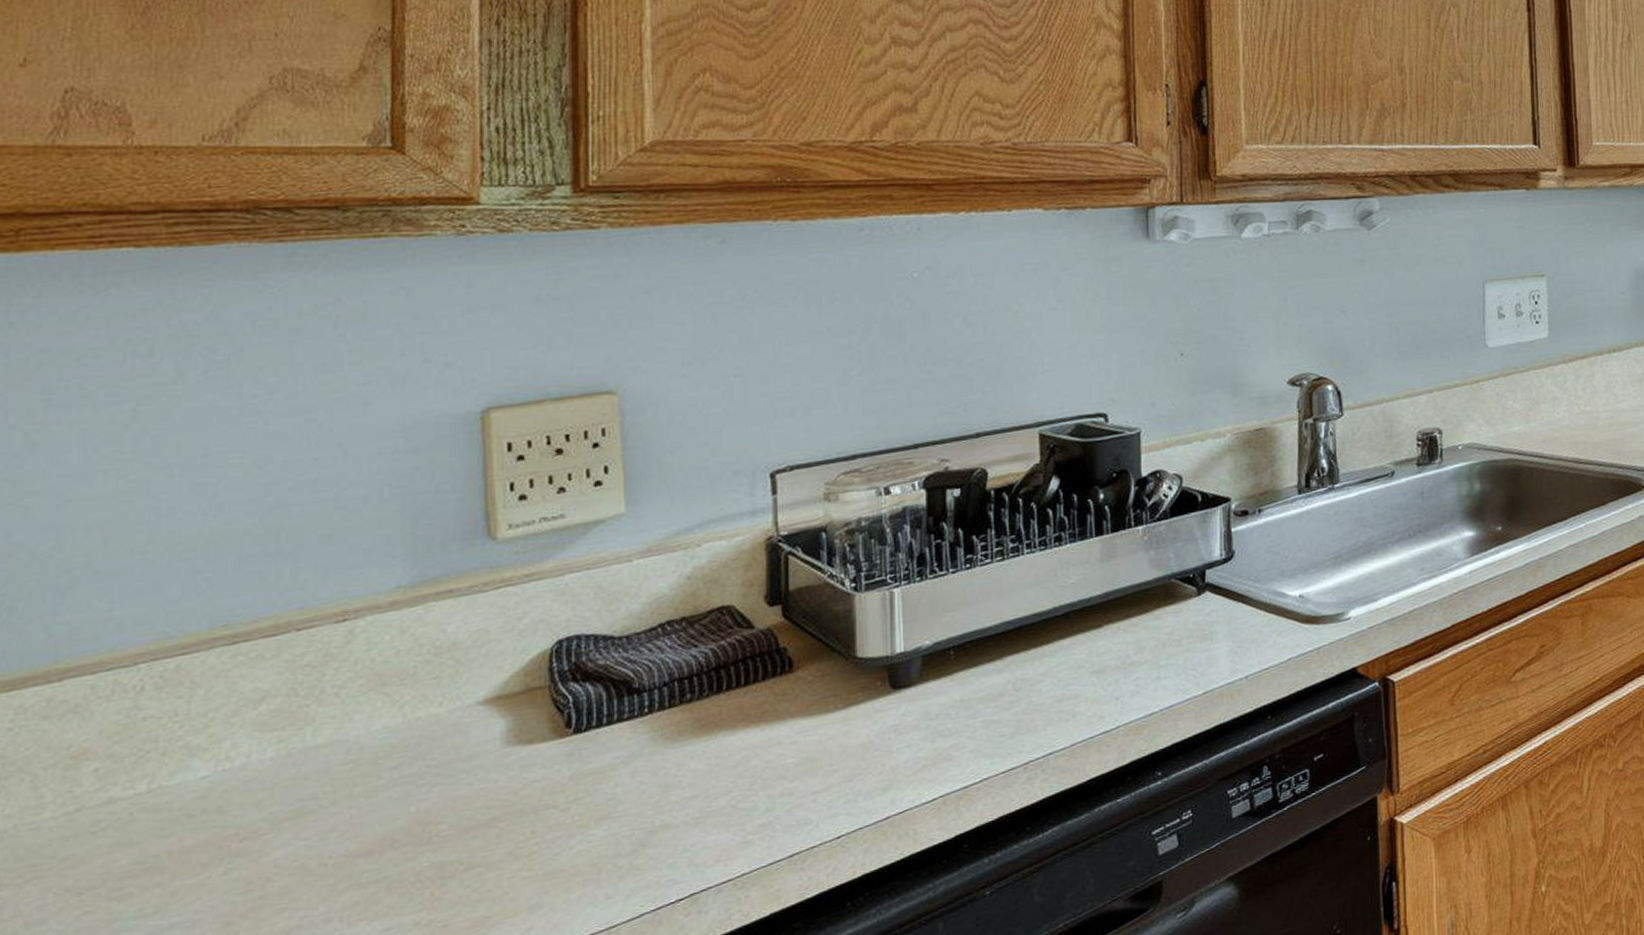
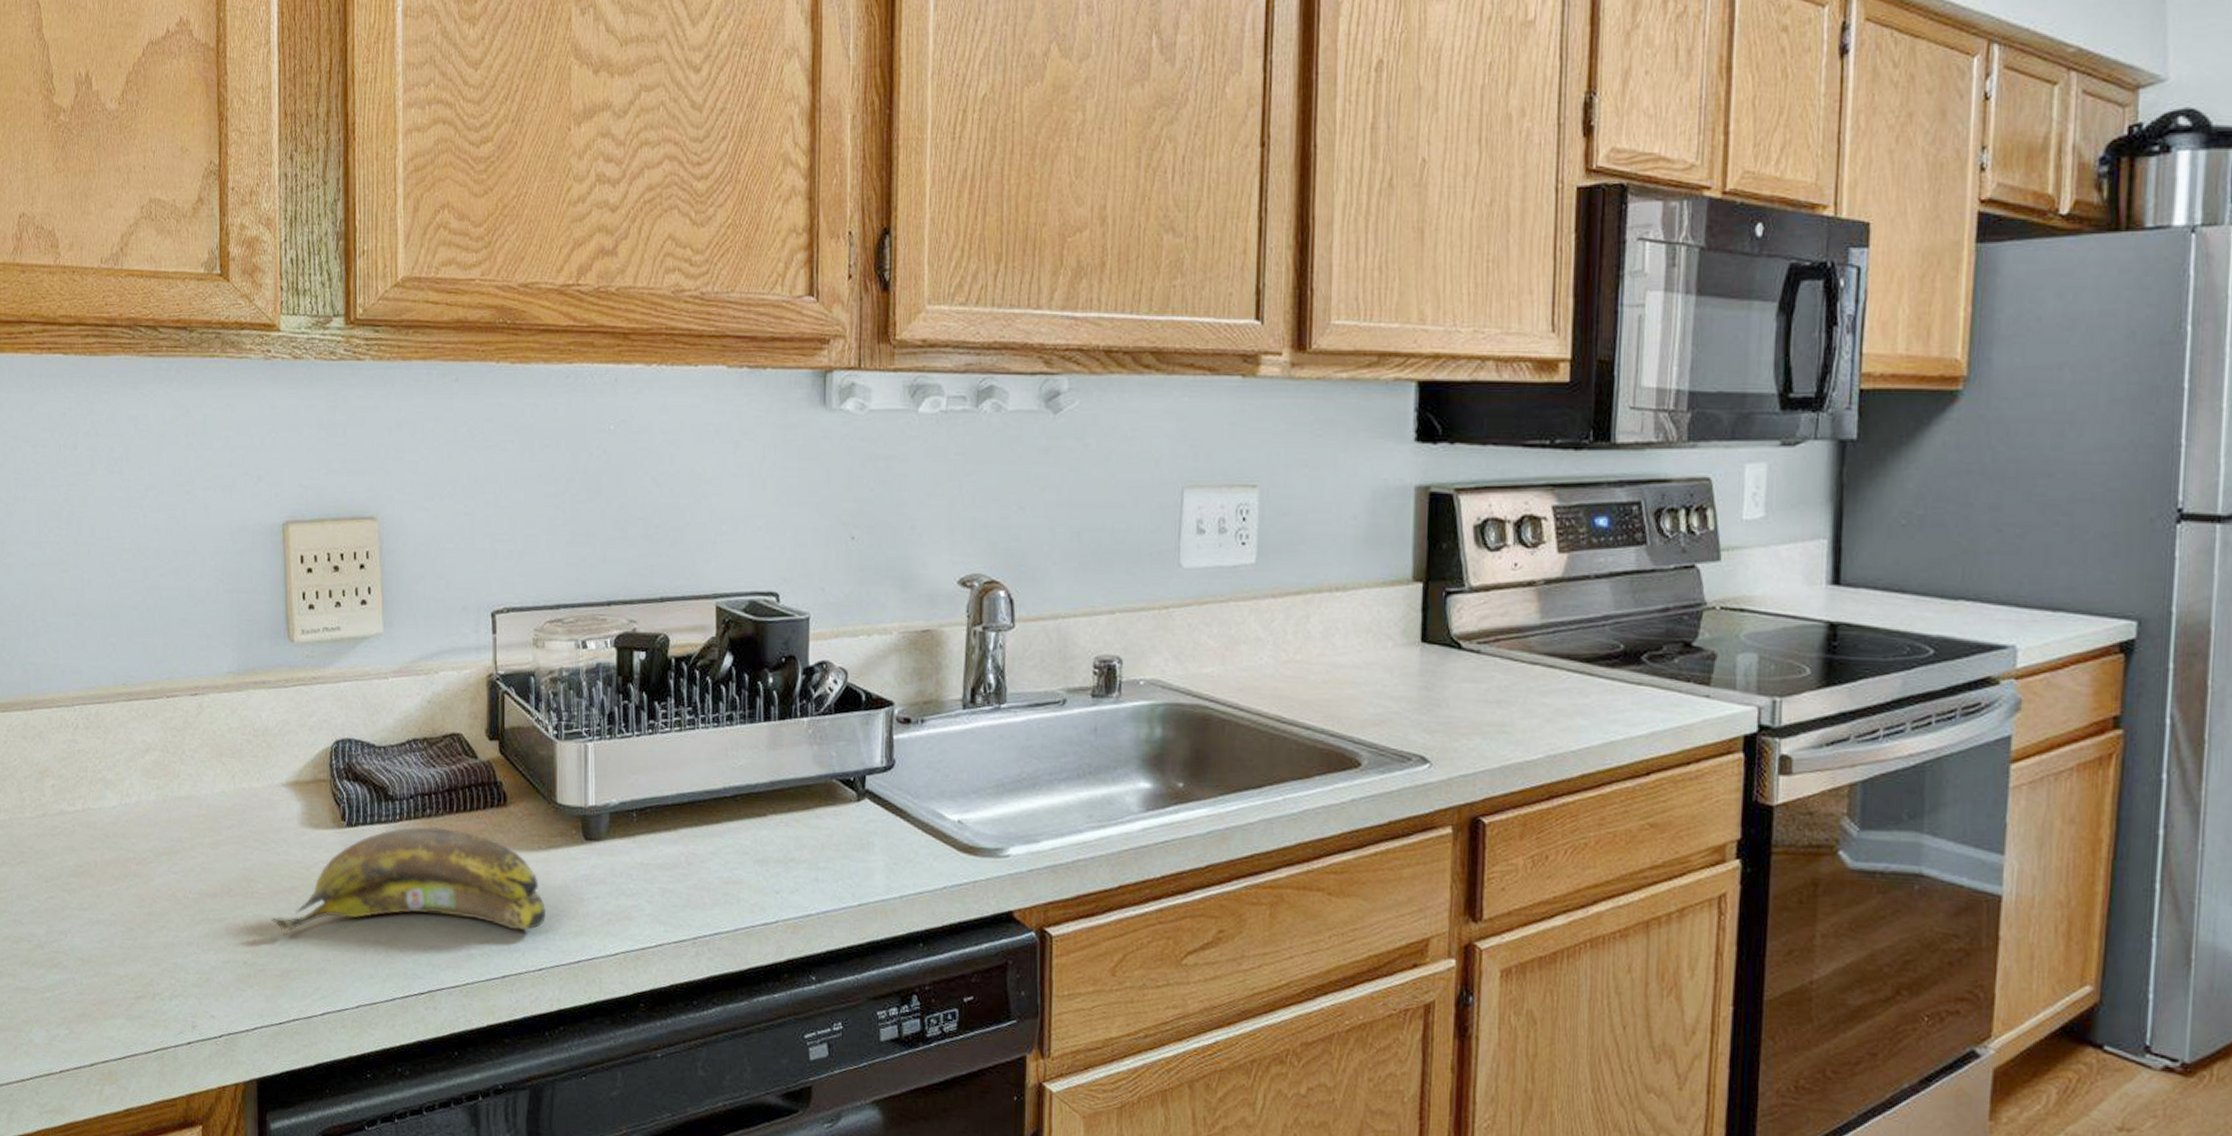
banana: none [458,709,846,877] -> present [270,827,547,935]

